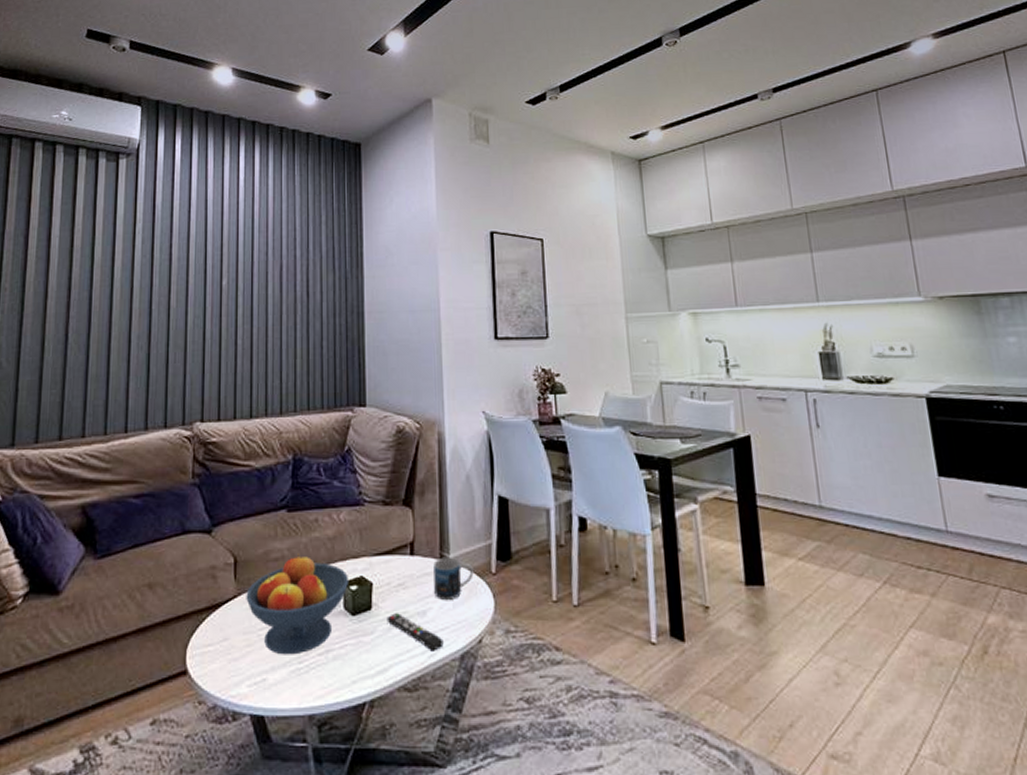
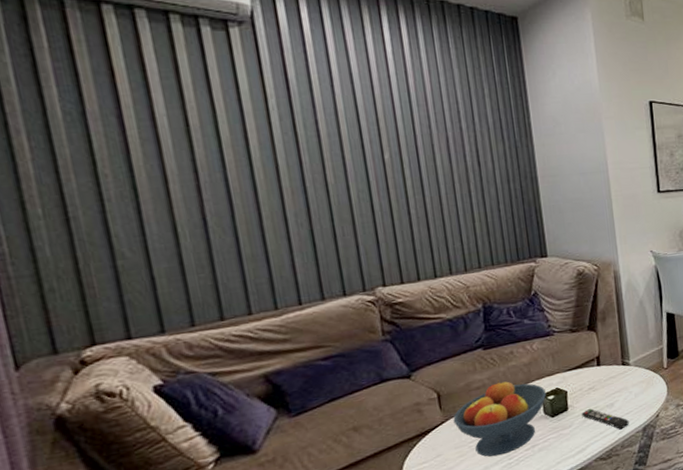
mug: present [433,557,474,600] -> none [617,362,650,394]

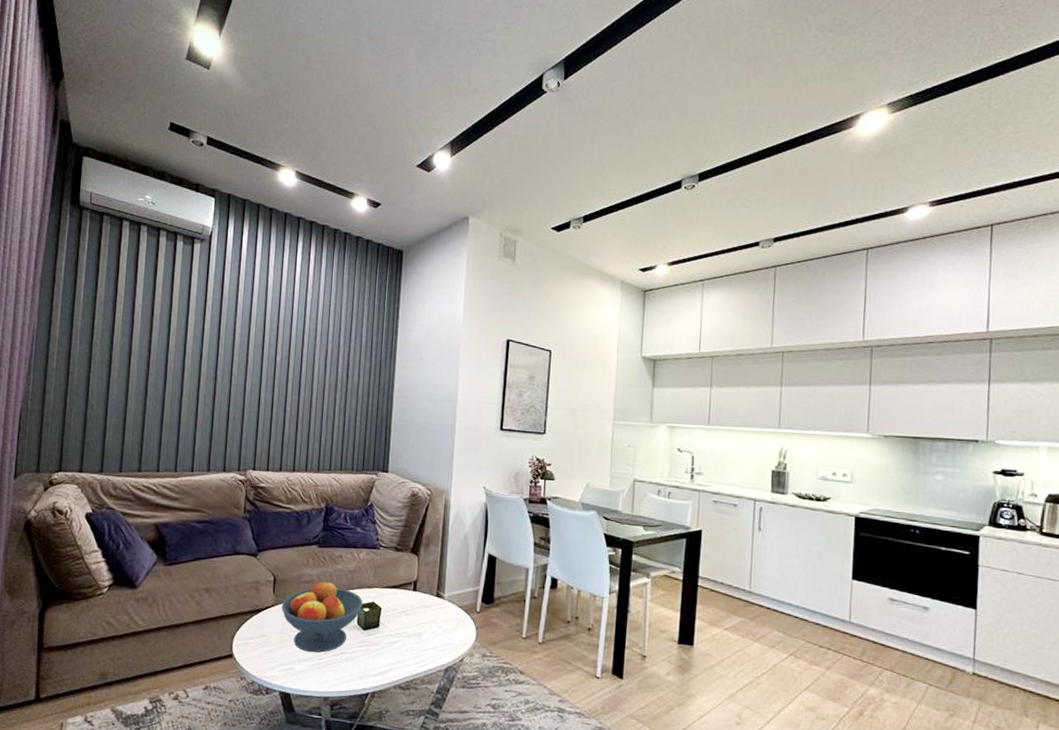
remote control: present [581,409,629,430] -> none [390,632,433,663]

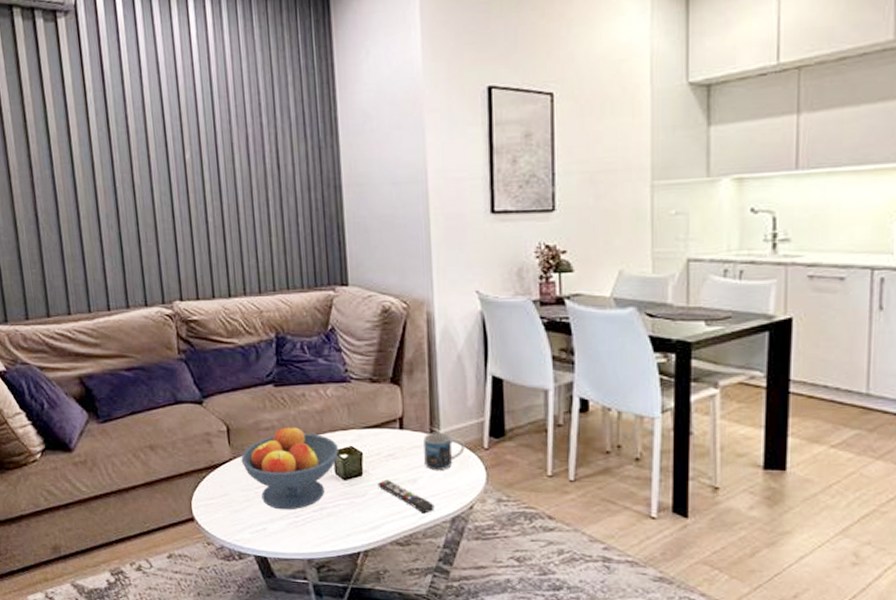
remote control: none [390,632,433,663] -> present [377,480,434,514]
mug: none [429,595,462,627] -> present [423,432,465,470]

